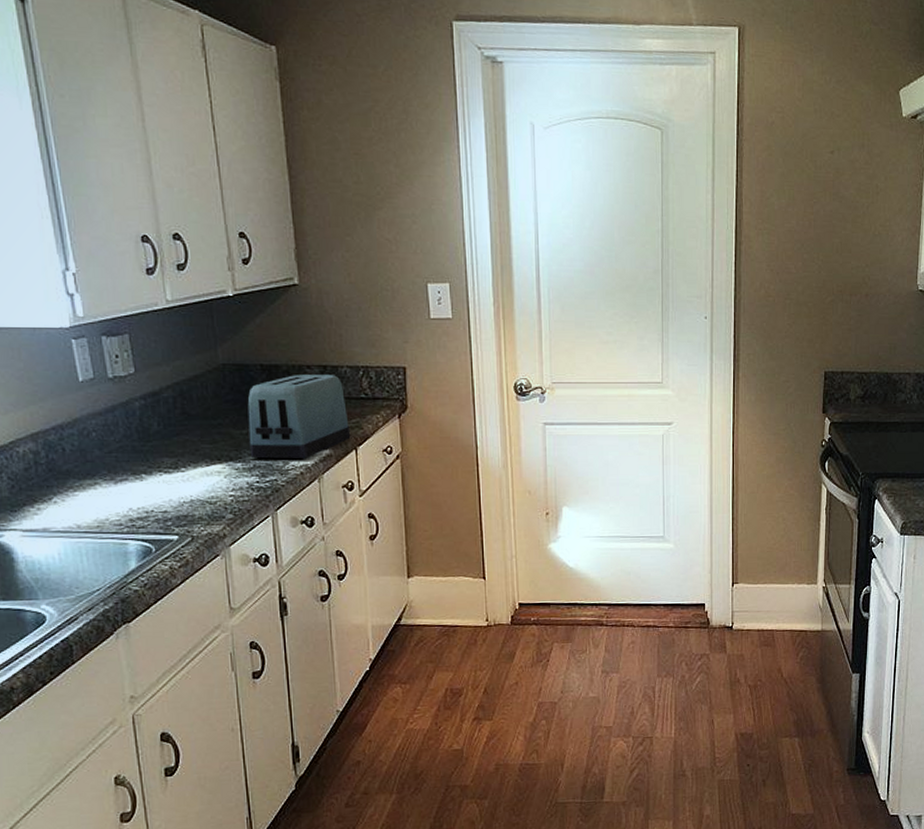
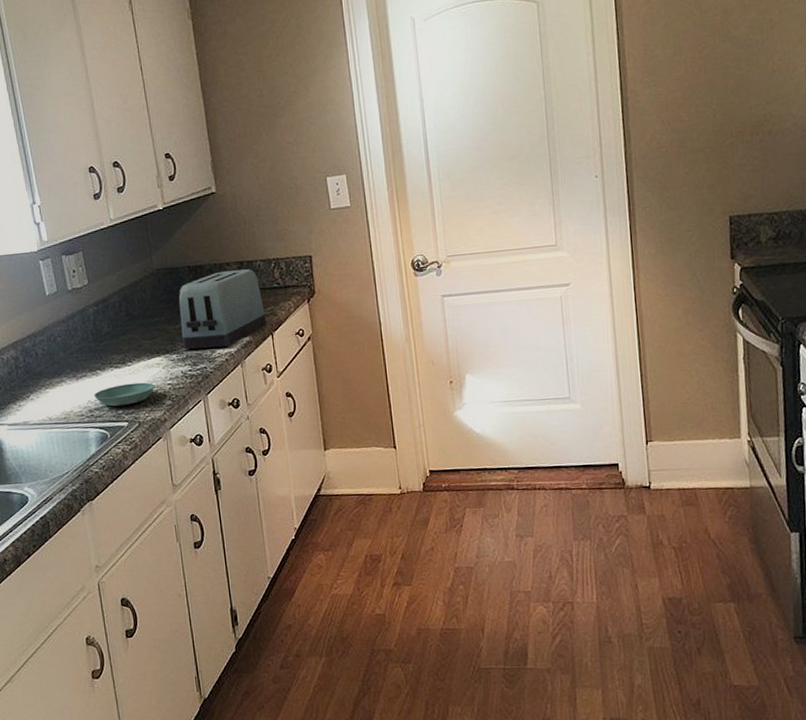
saucer: none [137,491,214,517] -> present [94,382,155,407]

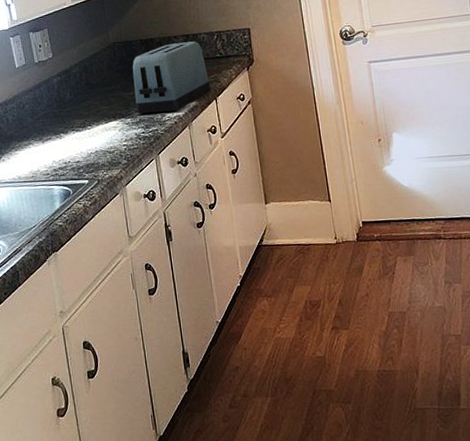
saucer: present [94,382,155,407] -> none [58,143,112,166]

